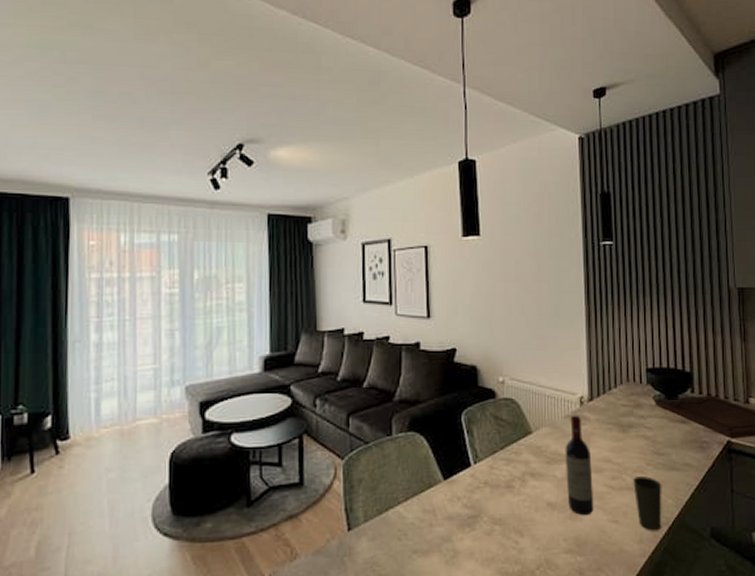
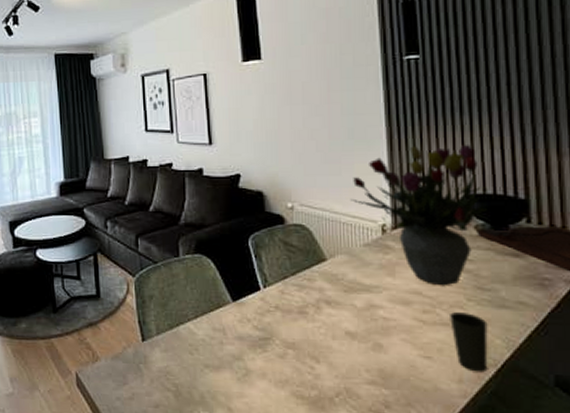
flower arrangement: none [554,324,662,453] -> present [350,145,487,286]
wine bottle: present [565,415,594,516] -> none [365,243,402,349]

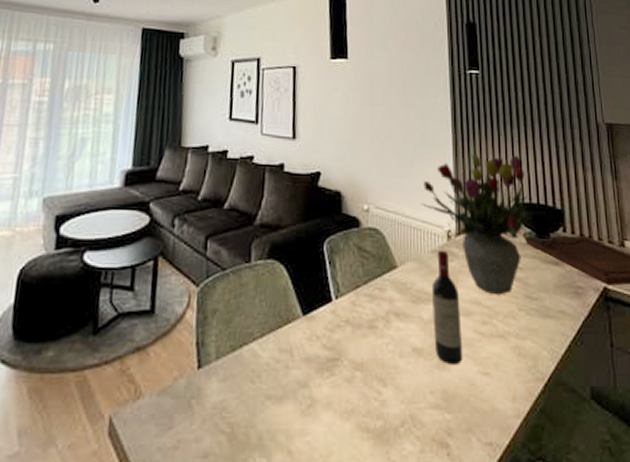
wine bottle: none [365,243,402,349] -> present [431,249,463,366]
cup: present [450,312,488,372] -> none [505,323,537,388]

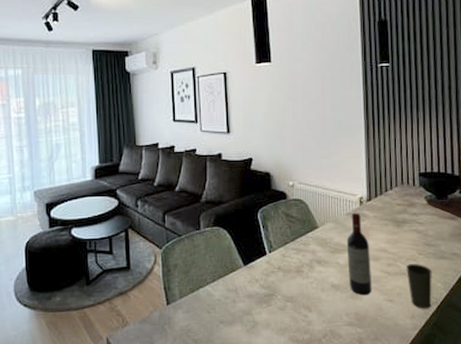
flower arrangement: present [421,154,533,296] -> none [337,134,433,244]
cup: none [505,323,537,388] -> present [406,264,432,309]

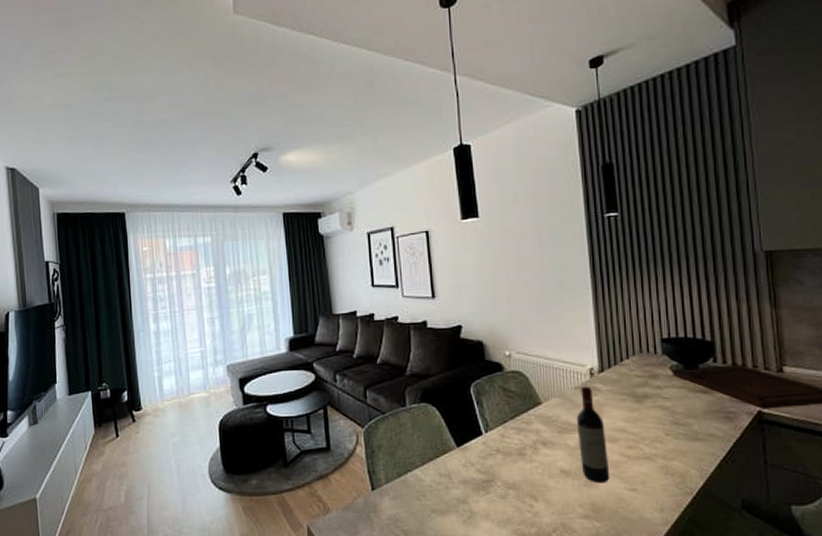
cup: present [406,264,432,309] -> none [651,446,685,501]

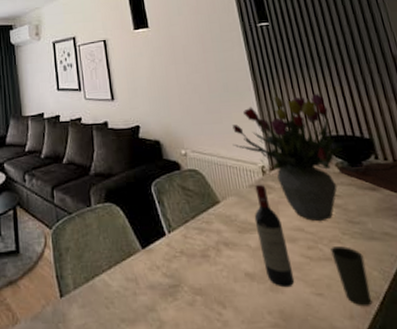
flower arrangement: none [561,293,680,423] -> present [232,94,343,222]
cup: none [651,446,685,501] -> present [330,246,372,307]

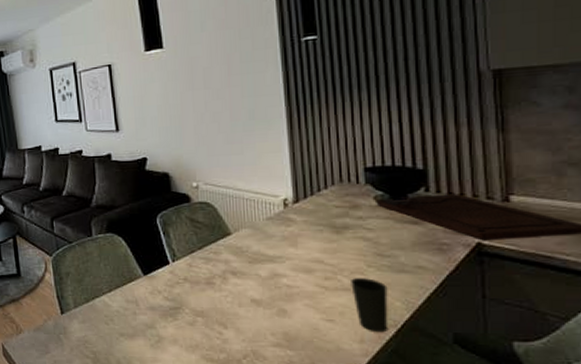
flower arrangement: present [232,94,343,222] -> none [253,120,386,254]
wine bottle: present [254,184,295,288] -> none [268,216,305,314]

